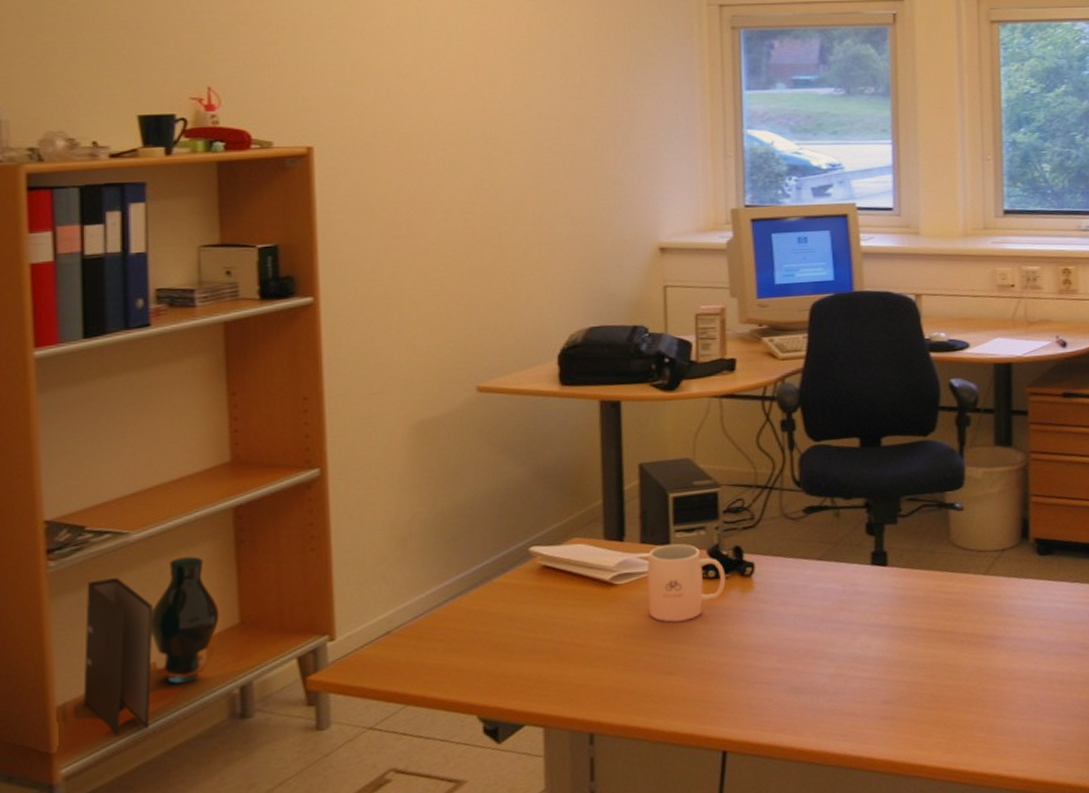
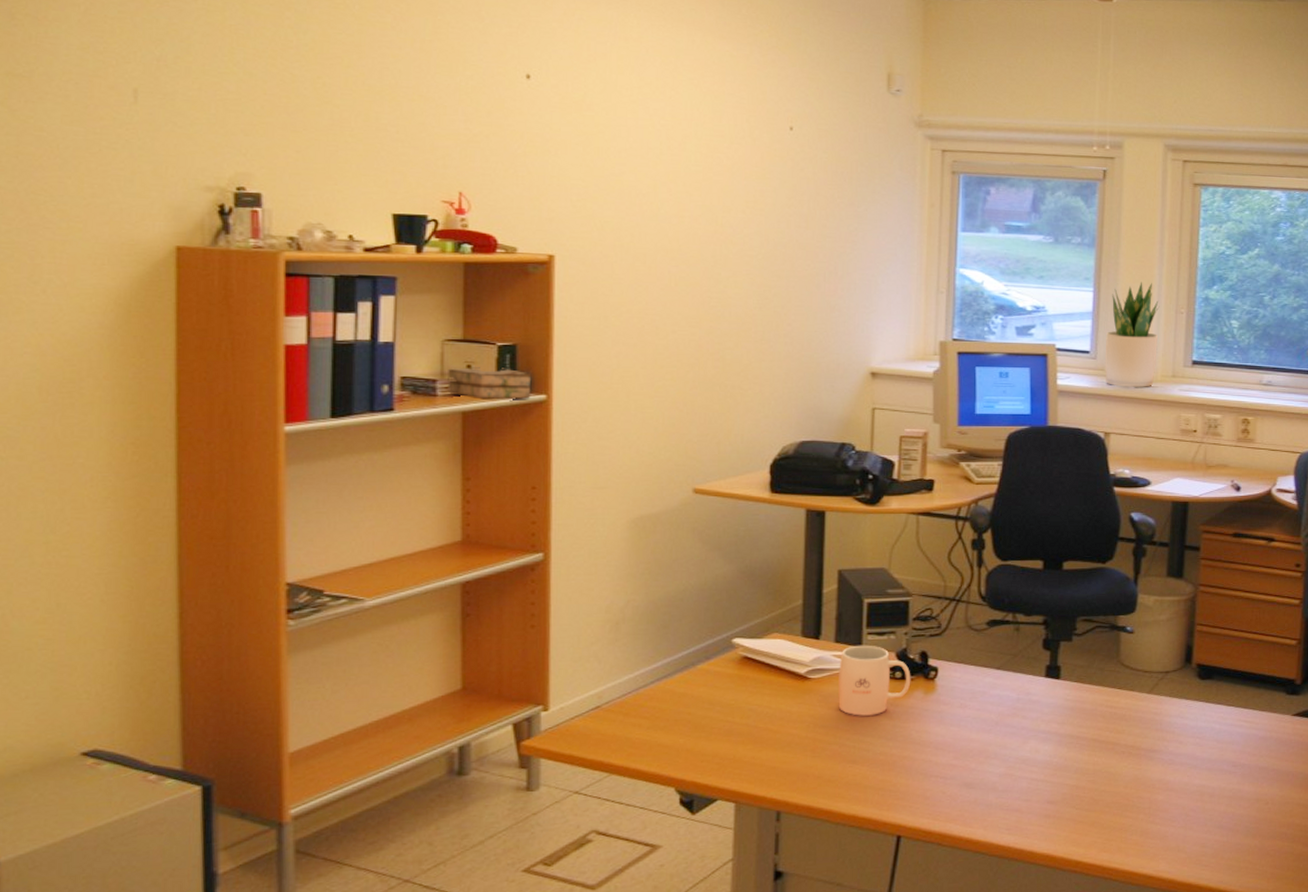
binder: present [83,578,153,736] -> none [314,640,383,783]
vase: present [151,556,219,685] -> none [380,625,444,741]
decorative box: none [206,271,297,308] -> present [447,367,532,400]
planter: none [909,129,966,244] -> present [1105,282,1160,387]

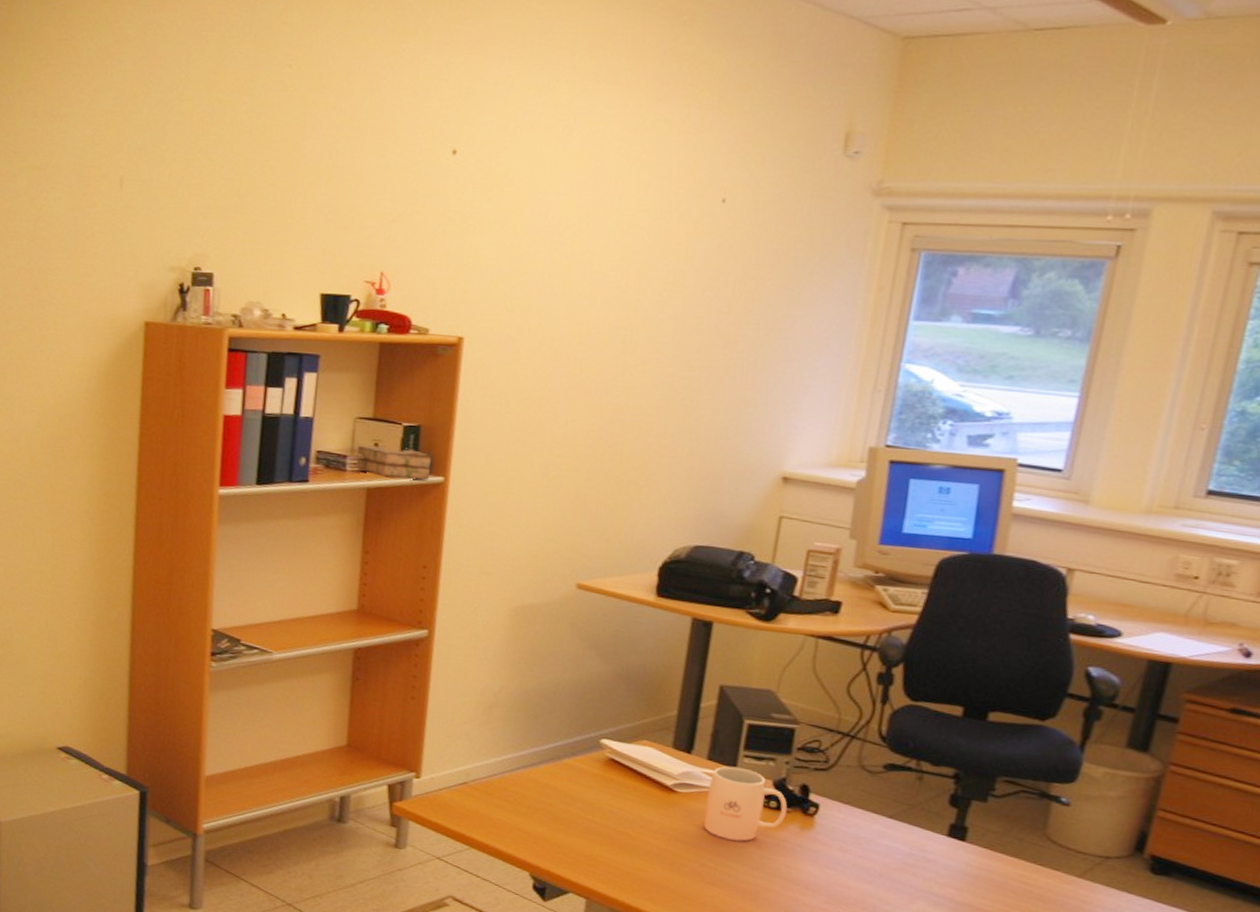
planter: present [1105,282,1160,387] -> none [1079,387,1171,519]

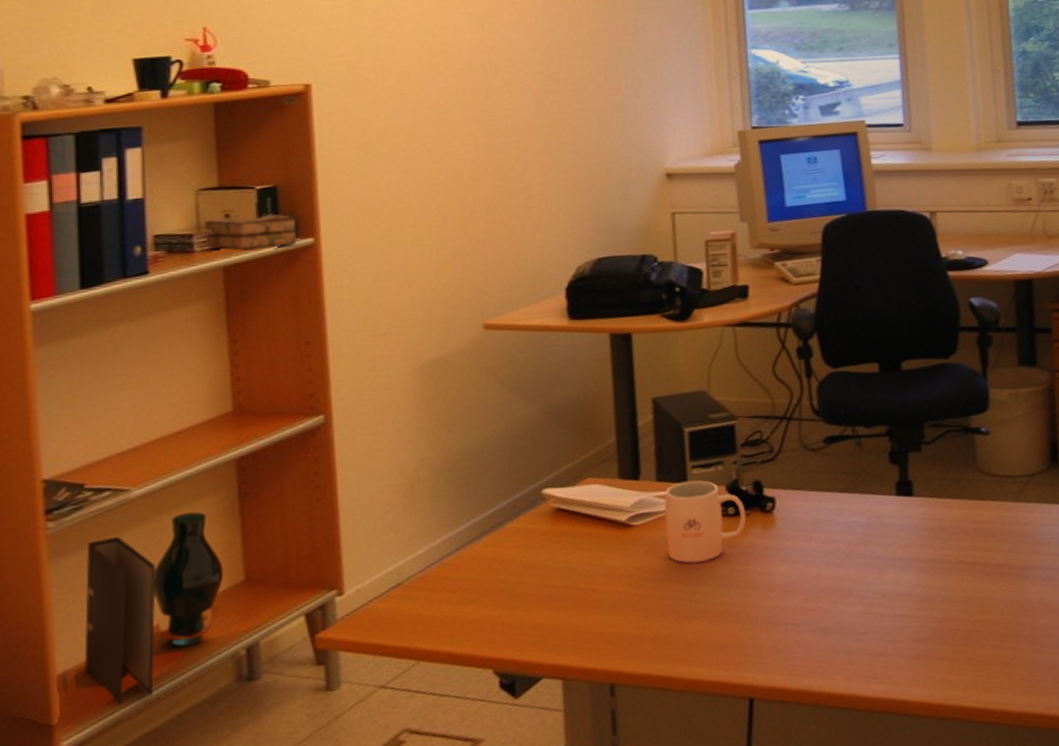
binder: none [224,684,283,811] -> present [84,537,156,704]
vase: none [279,681,333,783] -> present [153,512,224,648]

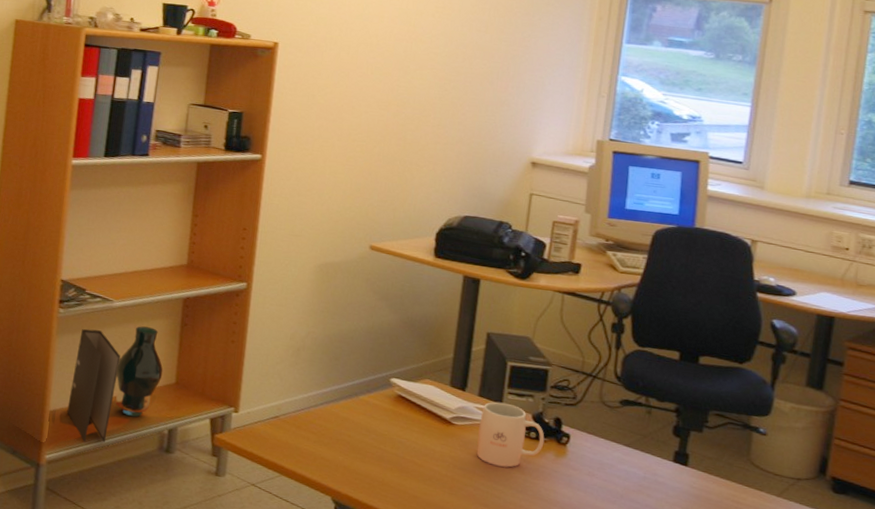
decorative box: present [205,213,297,251] -> none [188,126,252,157]

